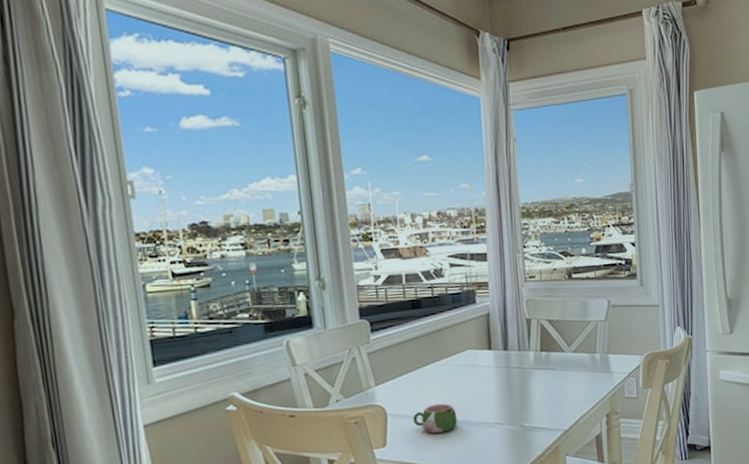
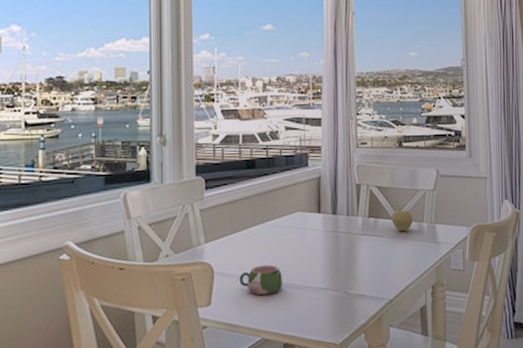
fruit: none [563,338,585,364] -> present [391,206,413,232]

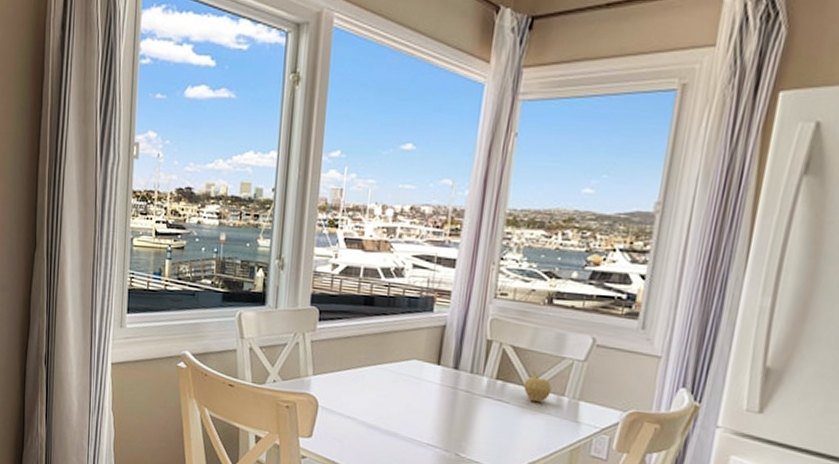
mug: present [239,264,282,296] -> none [343,407,389,440]

